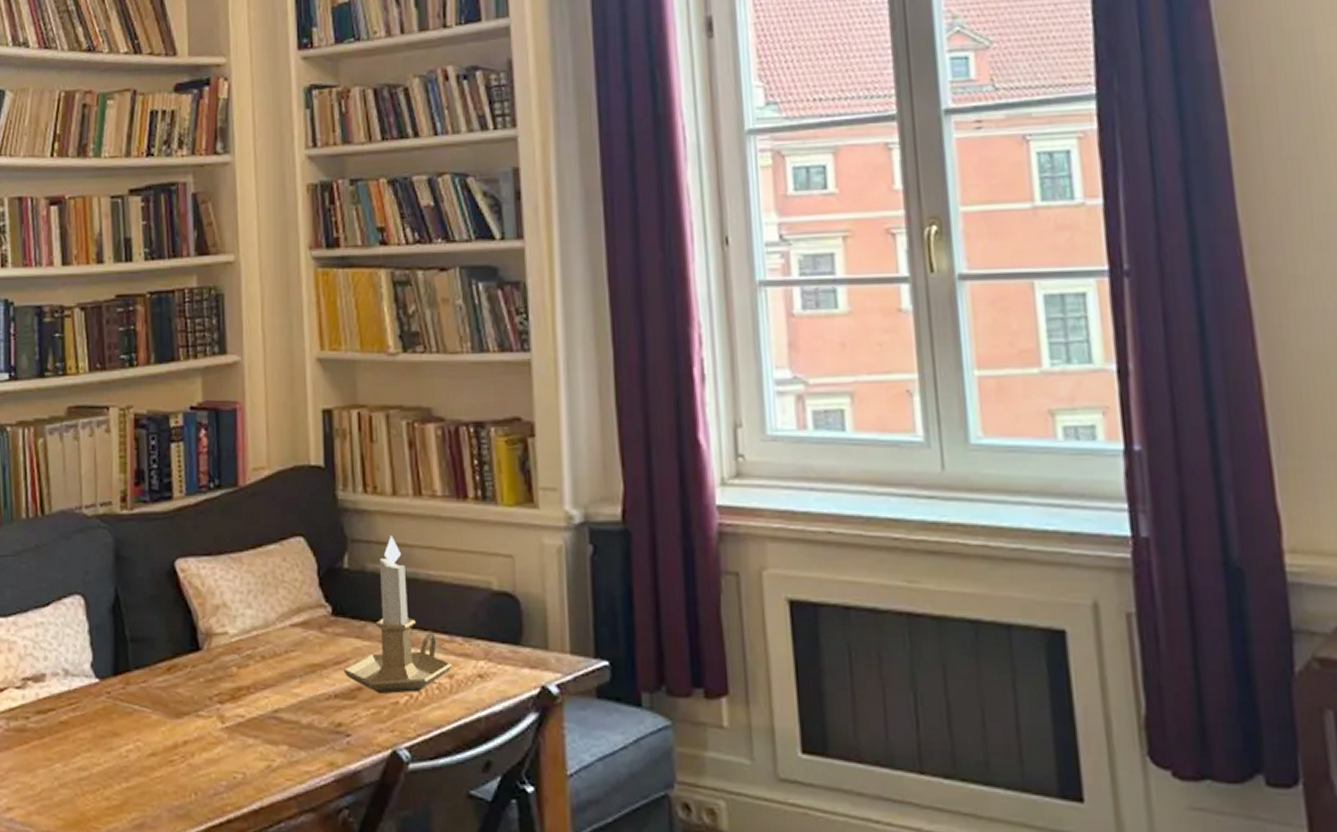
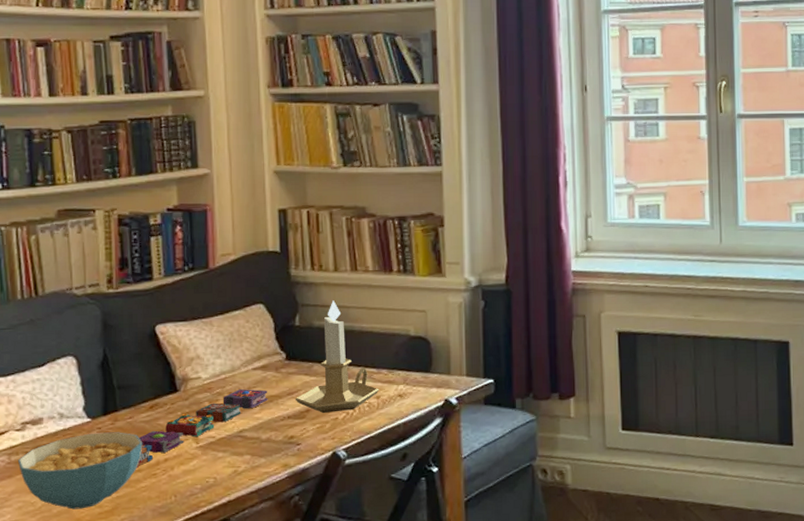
cereal bowl: none [16,698,158,800] -> present [17,432,143,510]
magic books: none [150,652,310,750] -> present [136,389,268,468]

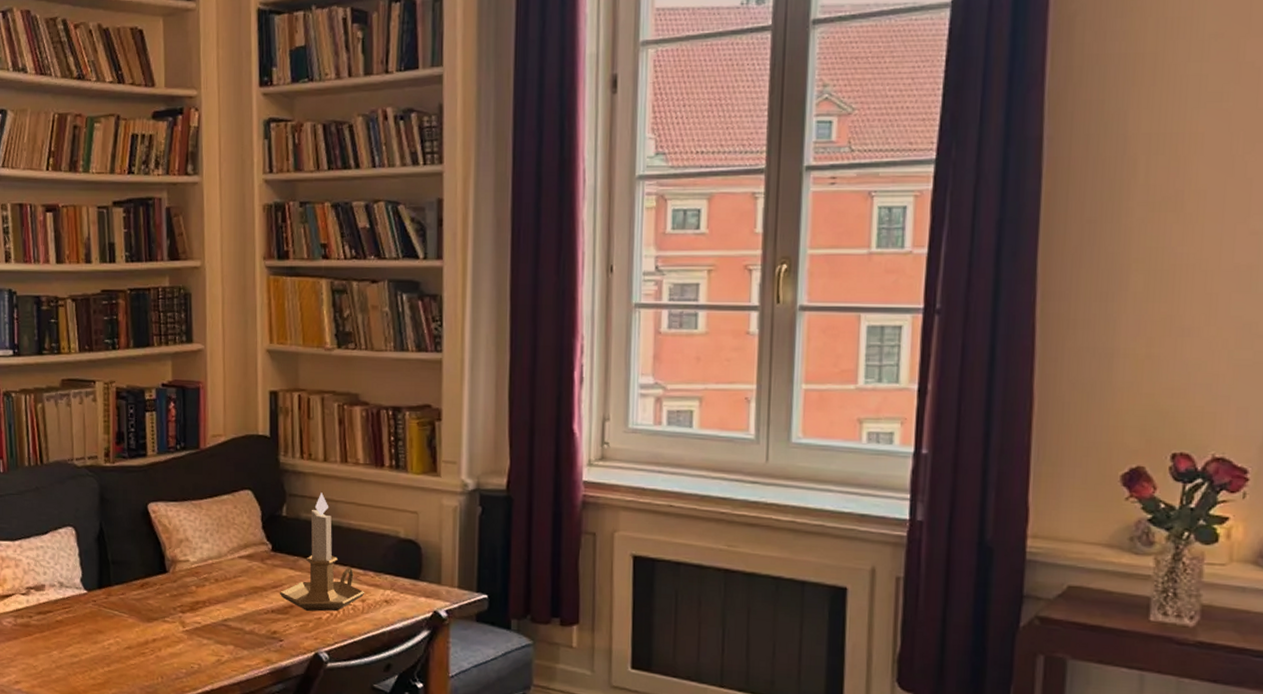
cereal bowl: present [17,432,143,510] -> none [22,605,134,679]
magic books: present [136,389,268,468] -> none [127,577,253,644]

